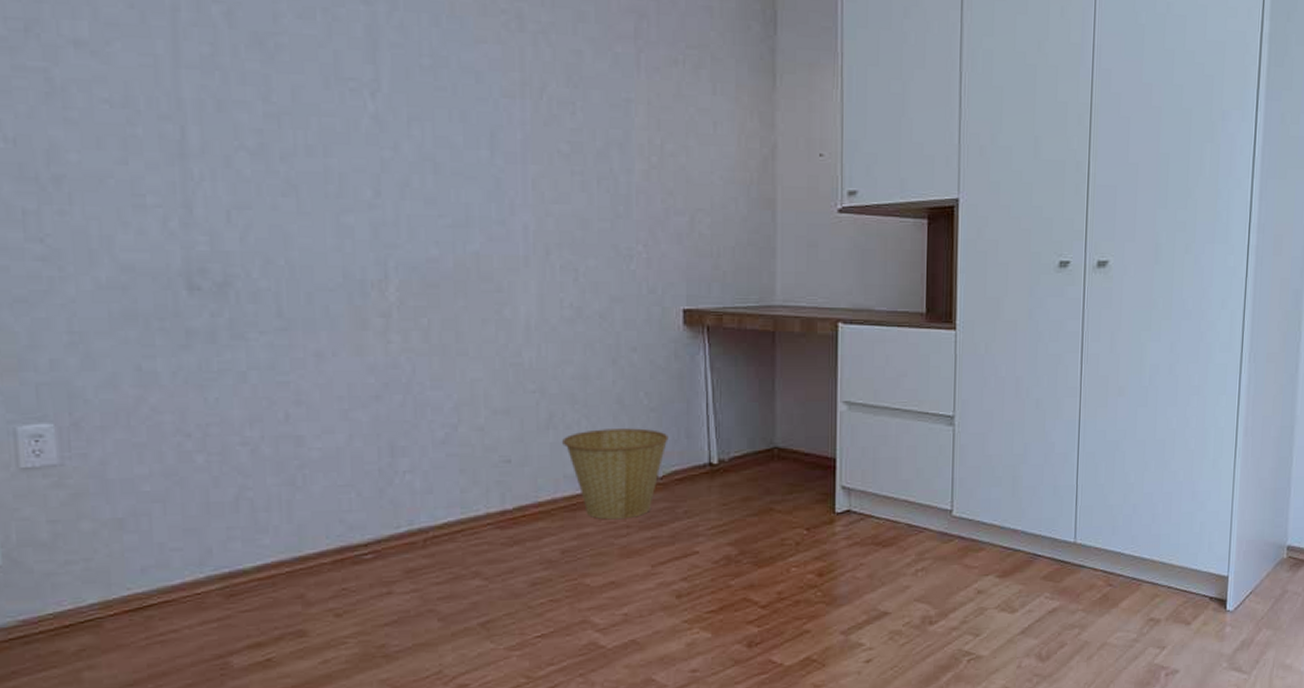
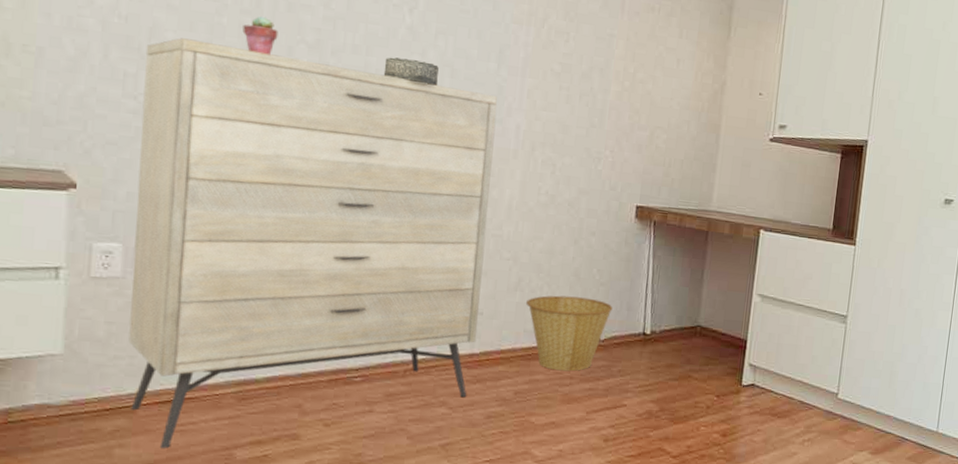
dresser: none [45,159,507,666] -> present [128,38,498,449]
potted succulent: none [164,120,210,170] -> present [242,16,278,55]
decorative box: none [348,156,420,186] -> present [383,57,439,86]

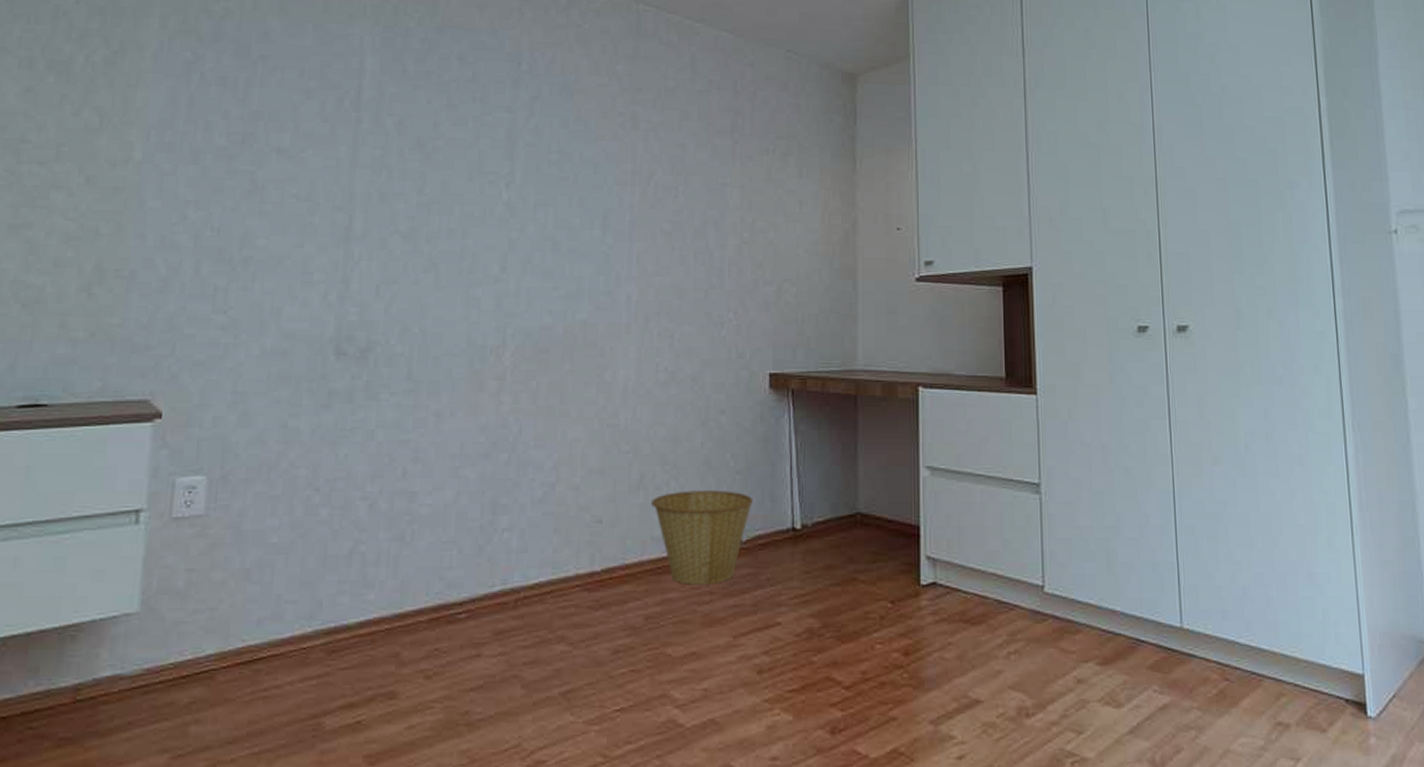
dresser: present [128,38,498,449] -> none [209,243,605,723]
potted succulent: present [242,16,278,55] -> none [334,210,371,251]
decorative box: present [383,57,439,86] -> none [481,237,540,262]

